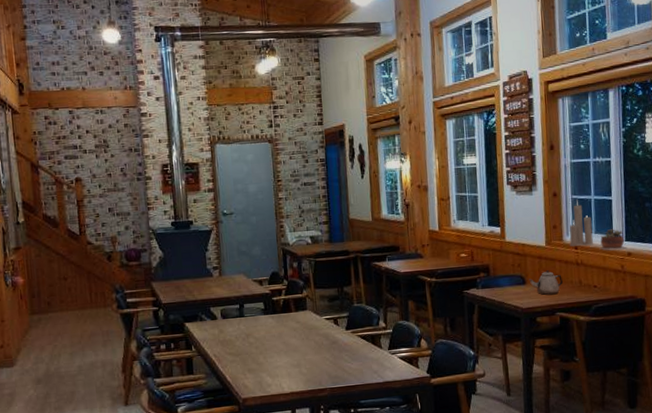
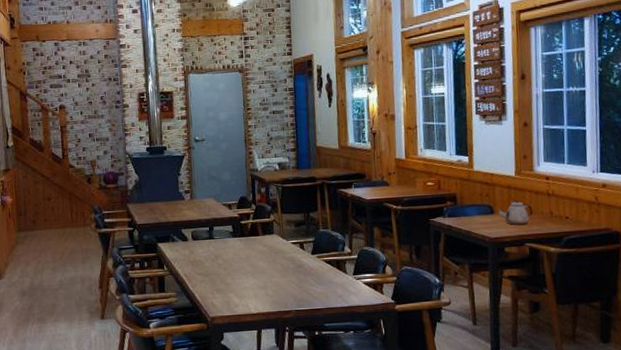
candle: present [569,200,594,247] -> none [540,130,567,177]
succulent plant: present [599,229,628,251] -> none [571,160,602,182]

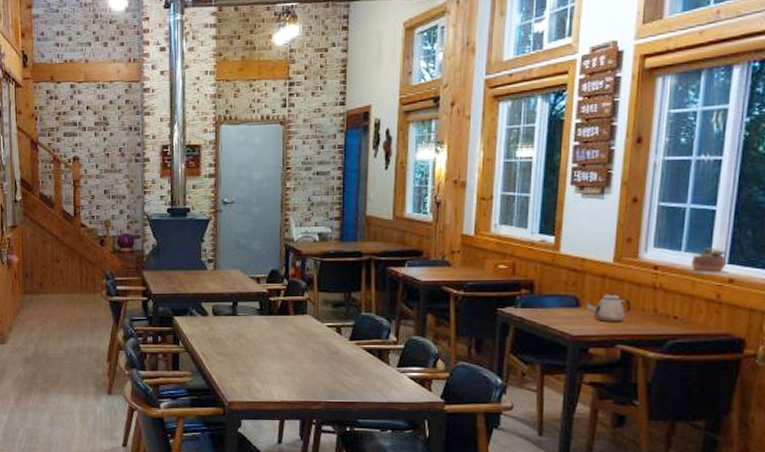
succulent plant: none [571,160,602,182] -> present [688,247,730,275]

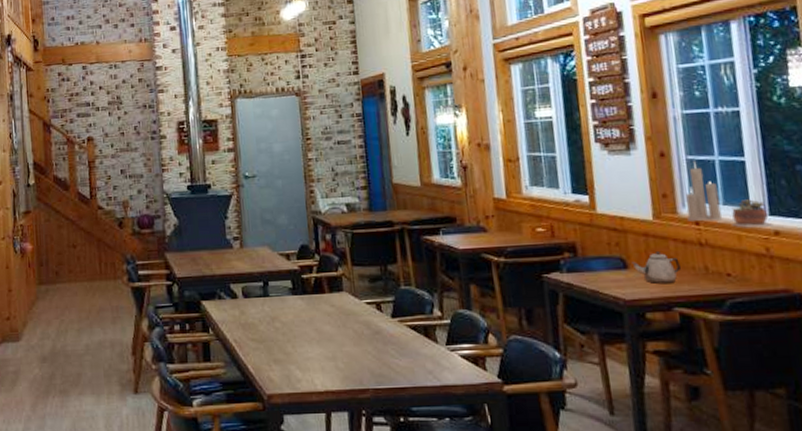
candle: none [647,208,683,267] -> present [685,161,723,221]

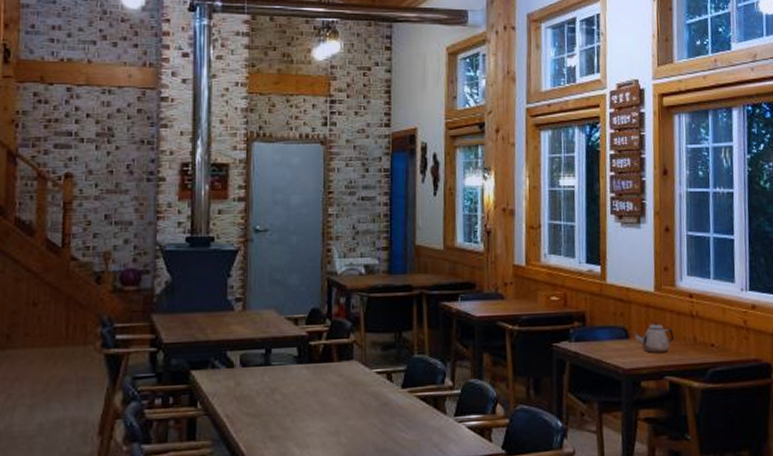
candle: present [685,161,723,221] -> none [683,237,712,295]
succulent plant: present [730,199,774,229] -> none [718,275,752,302]

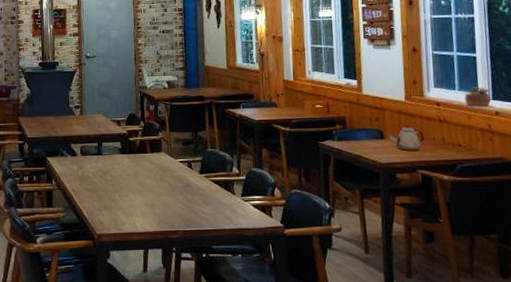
succulent plant: none [718,275,752,302] -> present [463,87,495,109]

